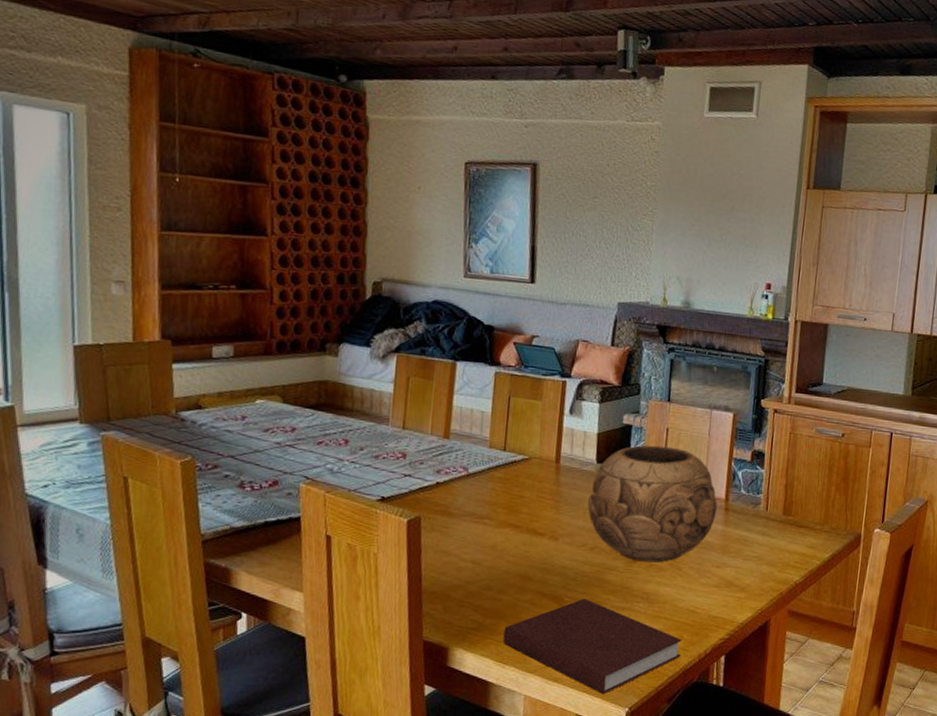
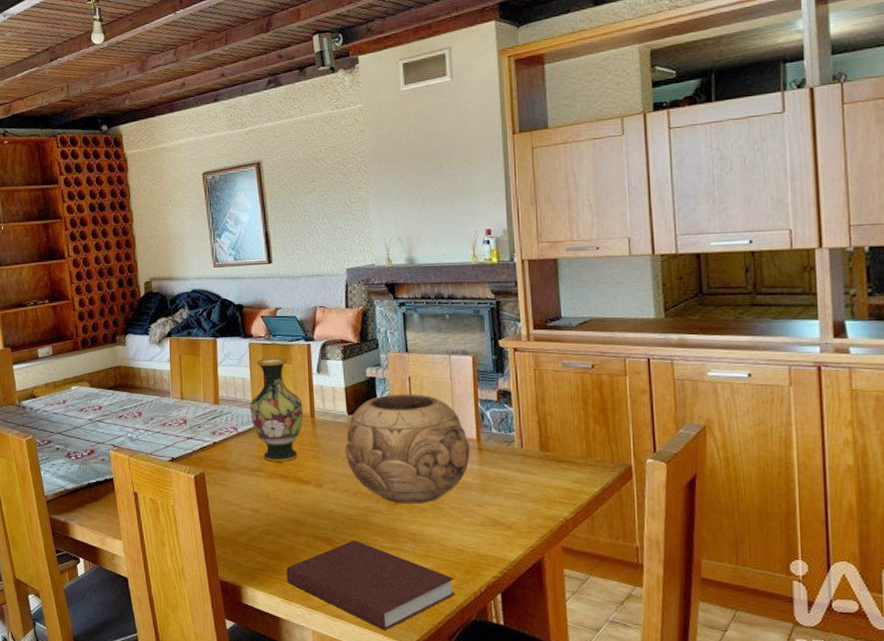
vase: none [486,390,549,510] -> present [250,357,304,462]

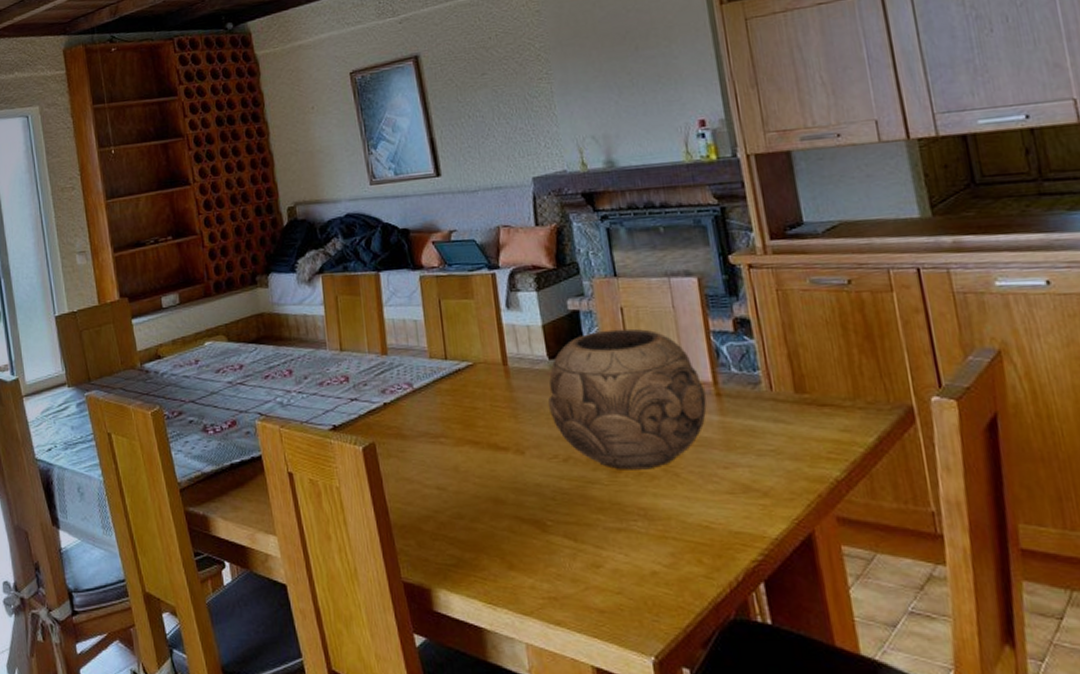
vase: present [250,357,304,462] -> none [426,291,494,425]
notebook: present [286,540,456,631] -> none [486,521,707,640]

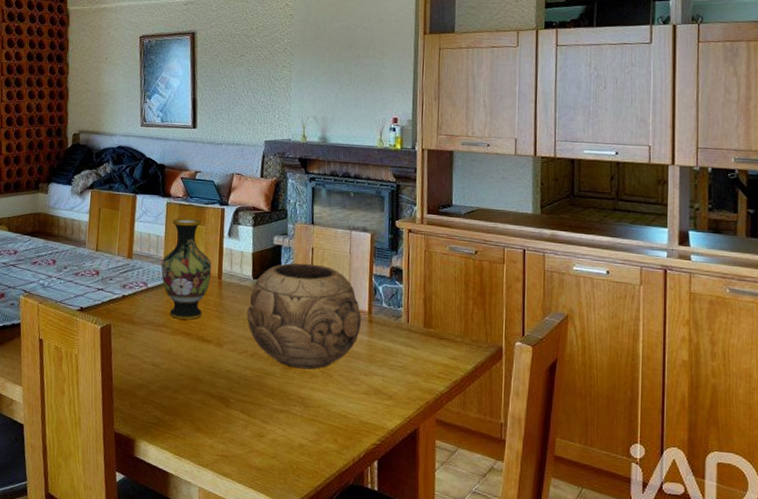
vase: none [426,291,494,425] -> present [161,217,212,320]

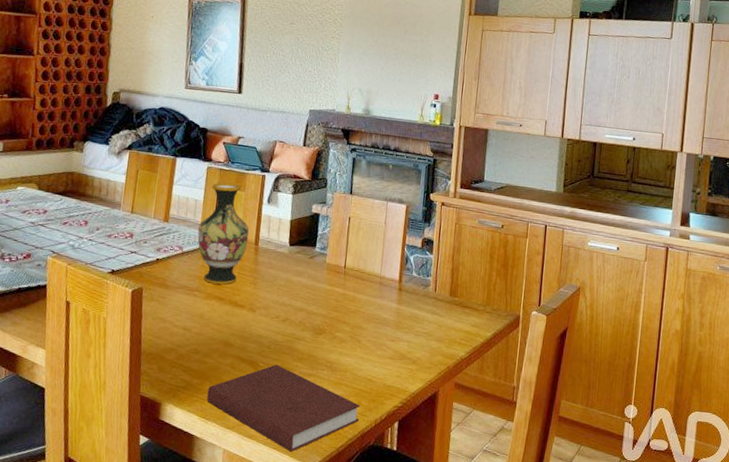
notebook: none [179,400,337,492] -> present [207,364,360,453]
decorative bowl: present [247,263,361,370] -> none [281,231,392,335]

